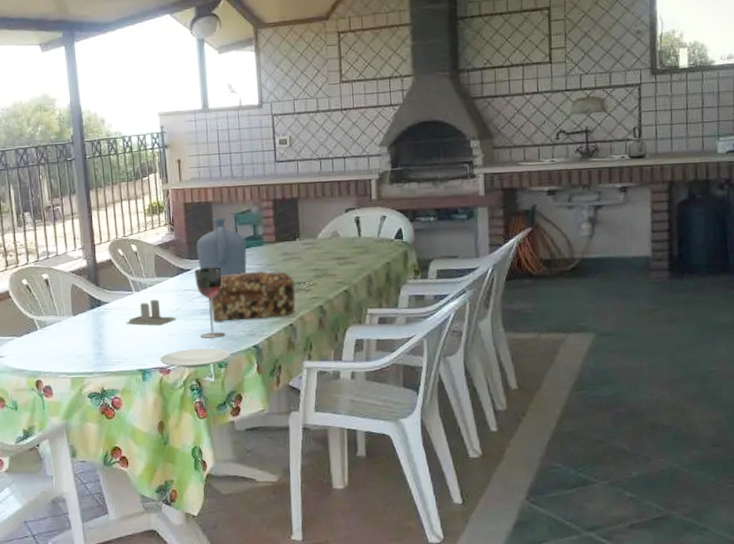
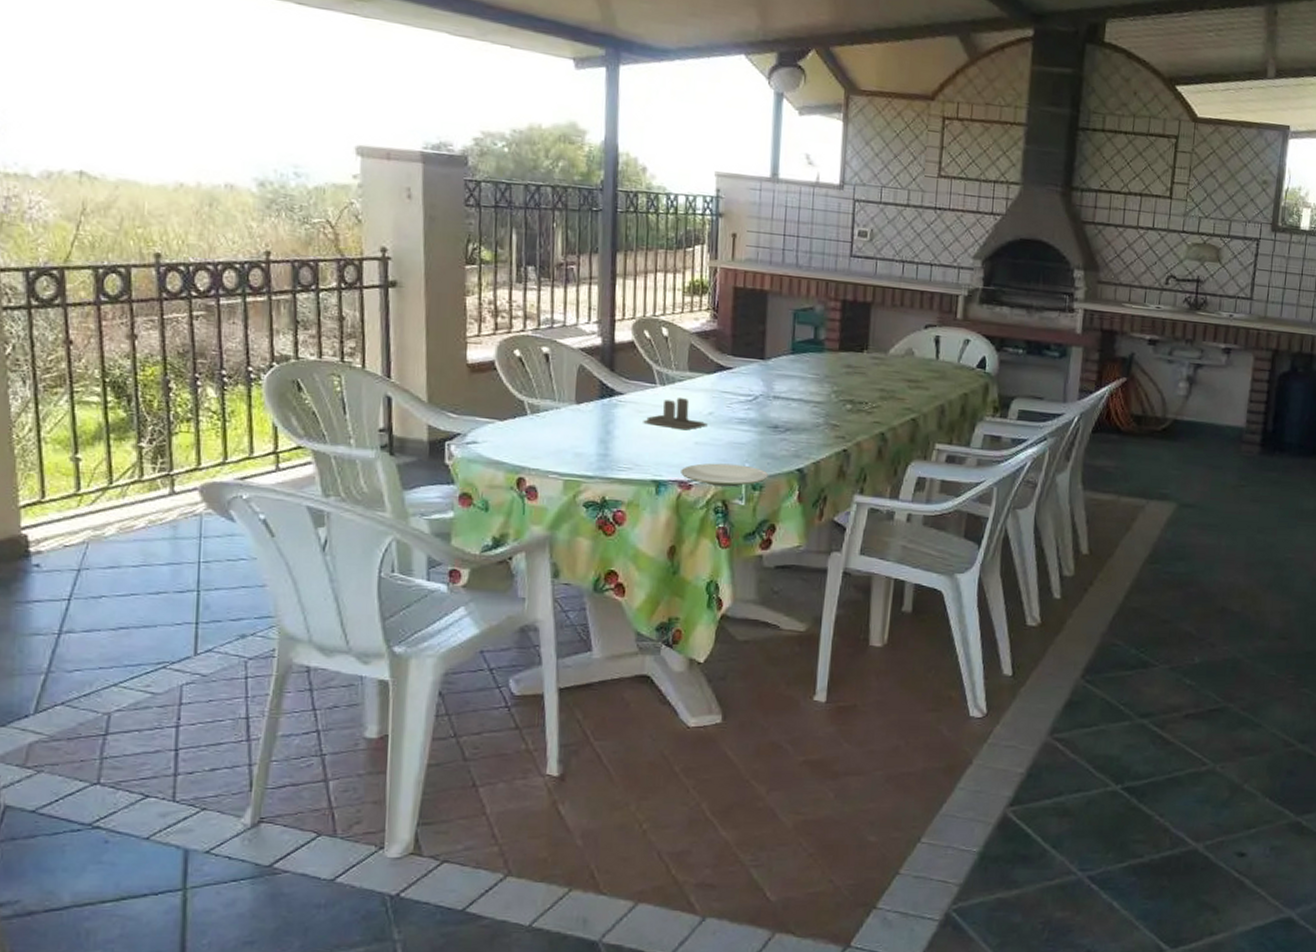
wineglass: present [194,267,226,339] -> none [734,368,770,454]
water jug: present [196,218,247,275] -> none [742,311,804,383]
bread loaf: present [210,270,296,322] -> none [751,379,855,440]
kettle: present [627,126,647,159] -> none [1236,284,1257,320]

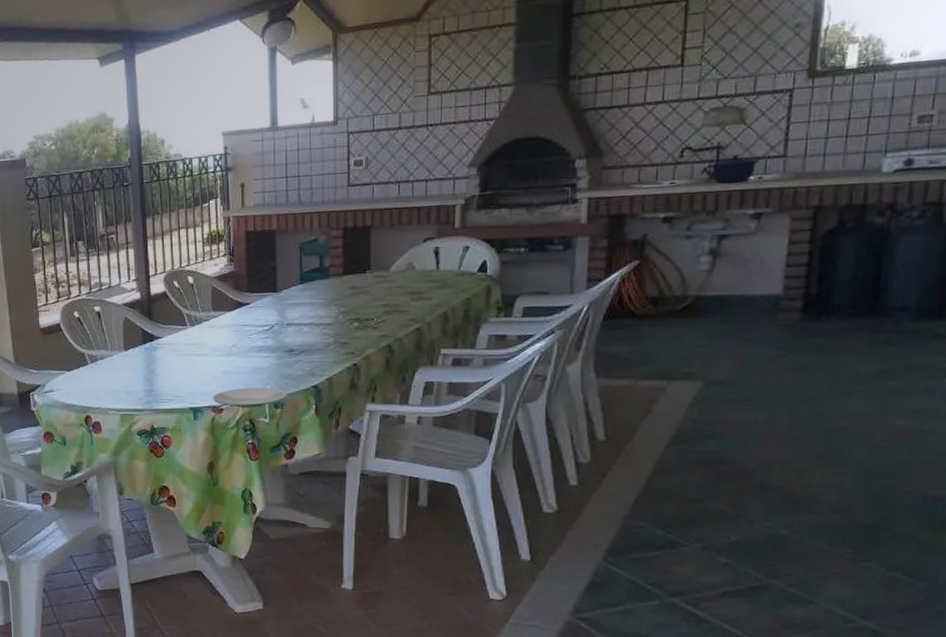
napkin holder: present [643,398,708,431] -> none [179,335,232,363]
cooking pot: none [1189,289,1231,317] -> present [708,154,759,184]

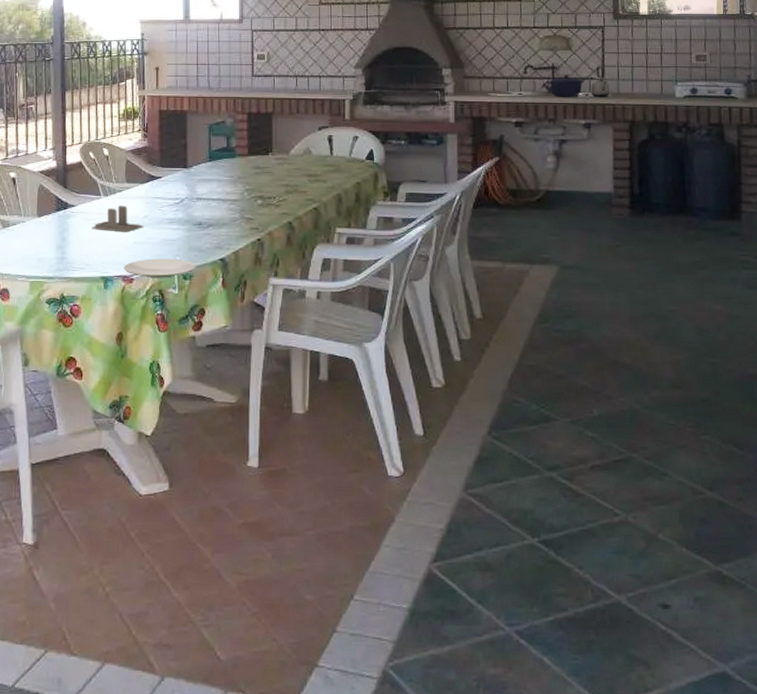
napkin holder: none [179,335,232,363] -> present [91,206,144,233]
kettle: none [766,140,792,180] -> present [591,66,610,97]

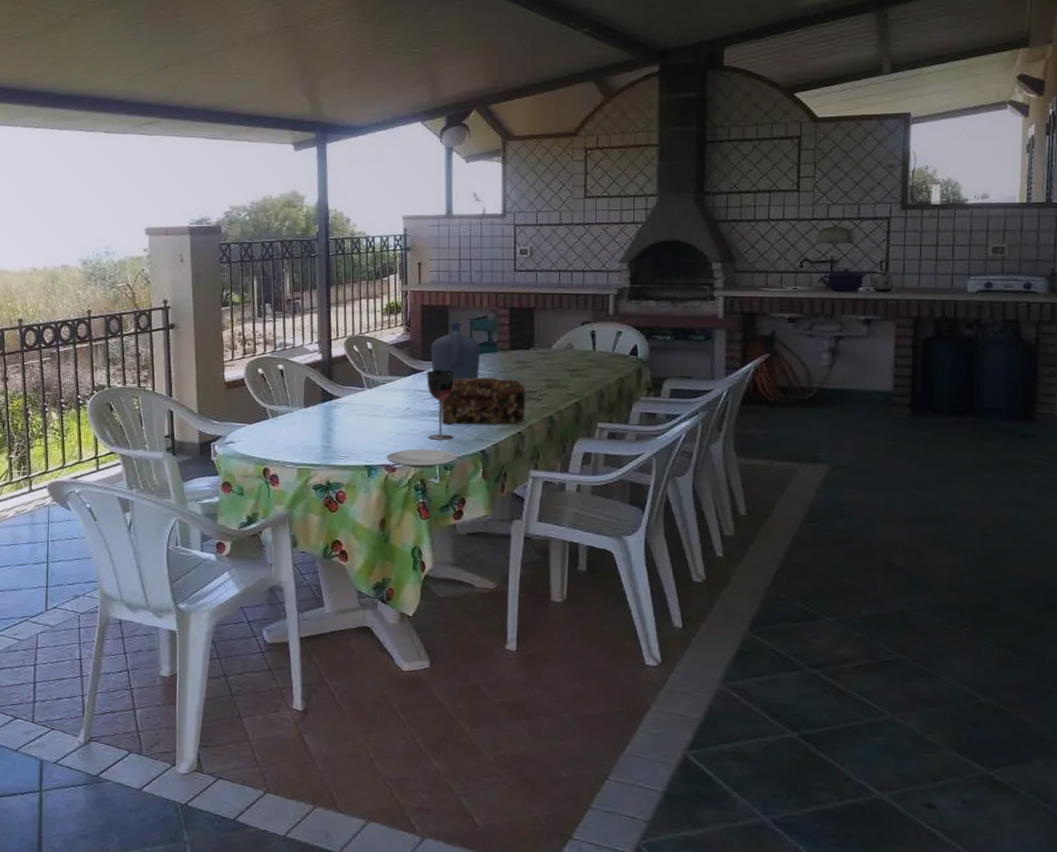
napkin holder: present [91,206,144,233] -> none [356,398,406,424]
wineglass: none [165,177,193,249] -> present [427,370,454,440]
water jug: none [169,128,219,185] -> present [431,322,481,379]
bread loaf: none [179,183,265,233] -> present [441,377,526,425]

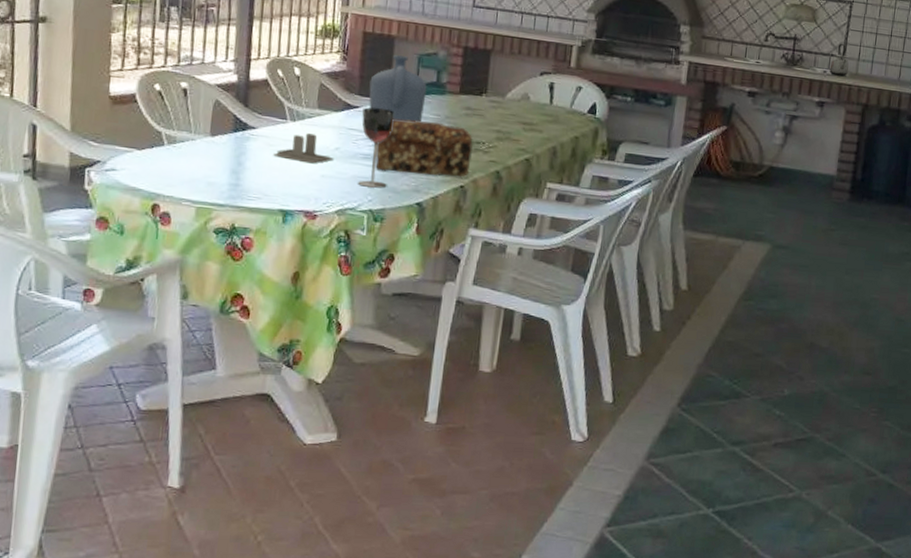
napkin holder: none [356,398,406,424] -> present [273,133,334,164]
plate: present [387,449,457,468] -> none [307,195,389,218]
cooking pot: present [824,268,866,292] -> none [786,47,825,73]

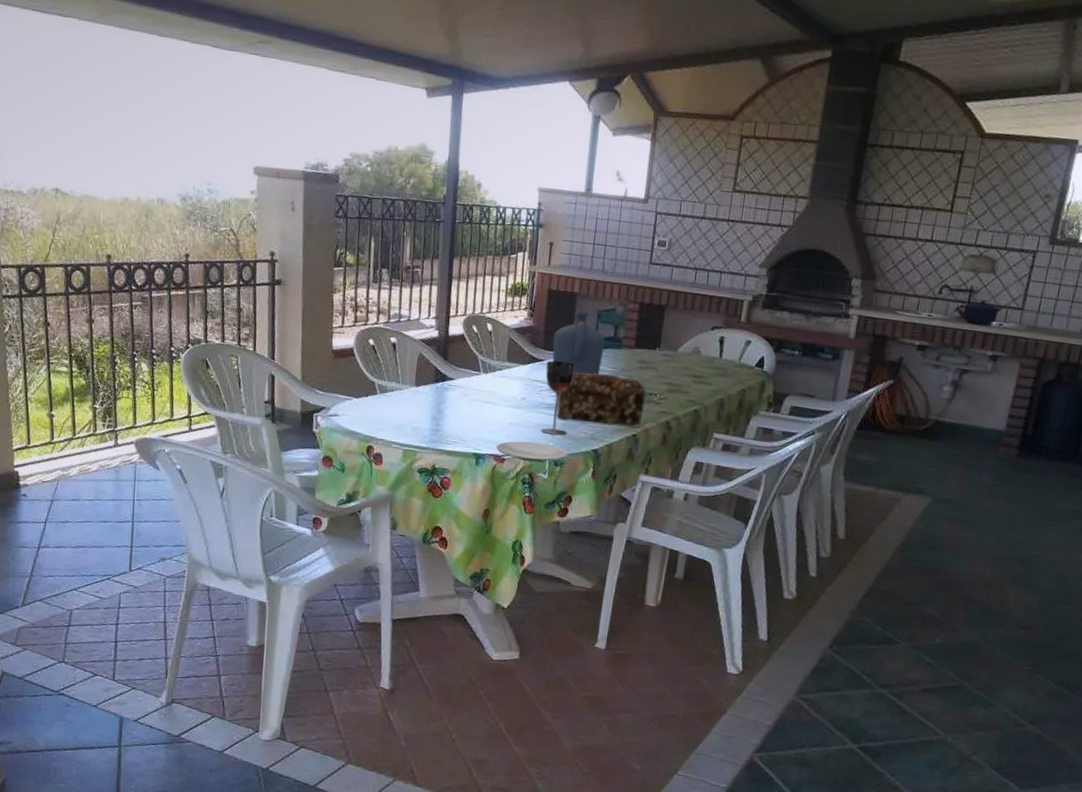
napkin holder: present [273,133,334,164] -> none [468,384,521,413]
plate: none [307,195,389,218] -> present [496,441,568,463]
cooking pot: none [786,47,825,73] -> present [960,299,1002,326]
kettle: present [829,43,849,77] -> none [1005,294,1028,330]

